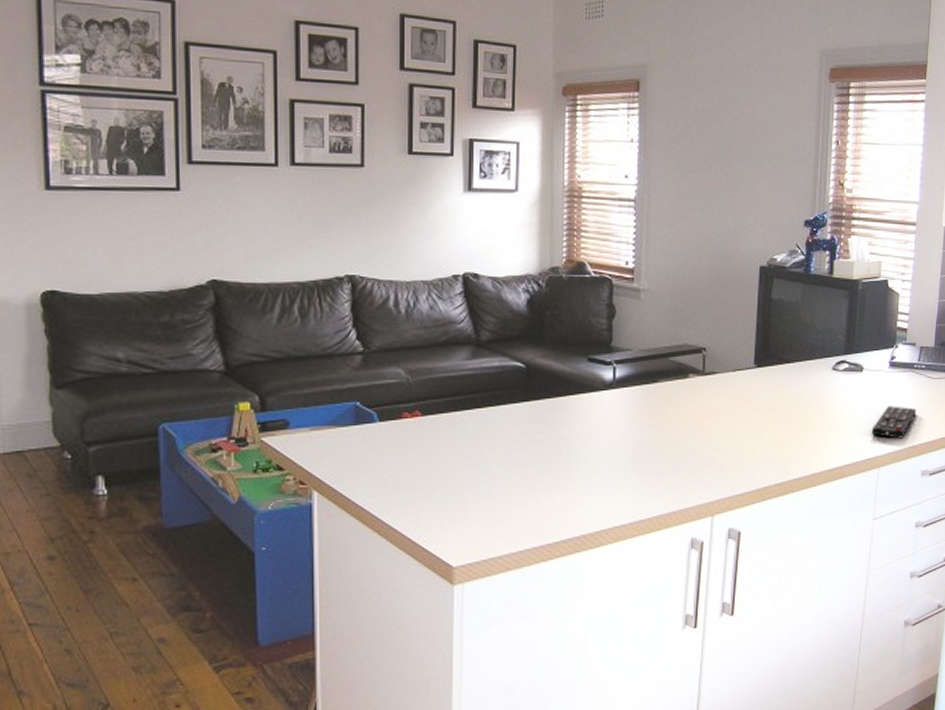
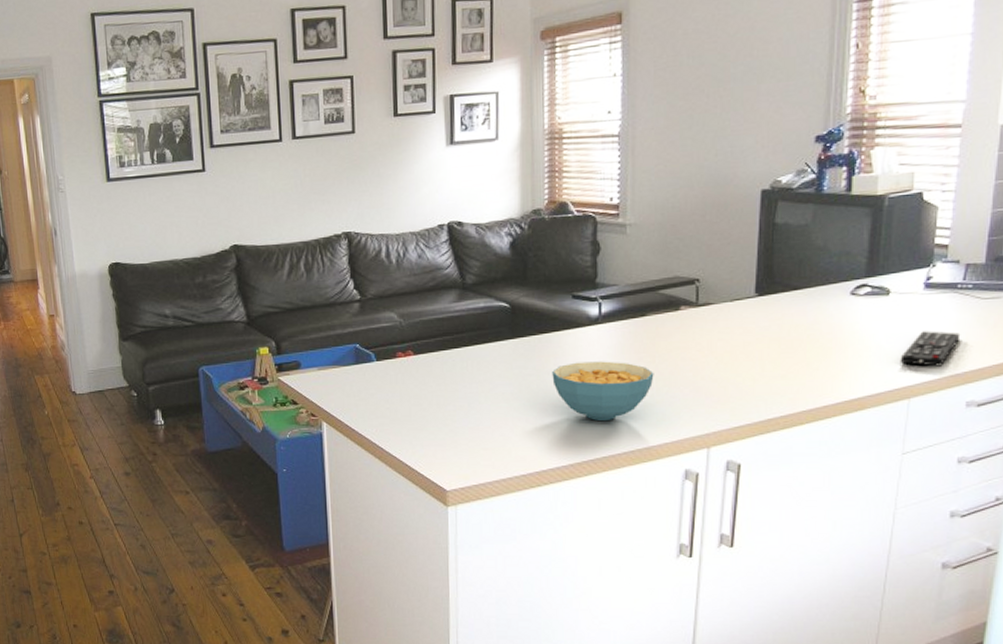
cereal bowl: none [566,427,664,489] -> present [552,361,654,420]

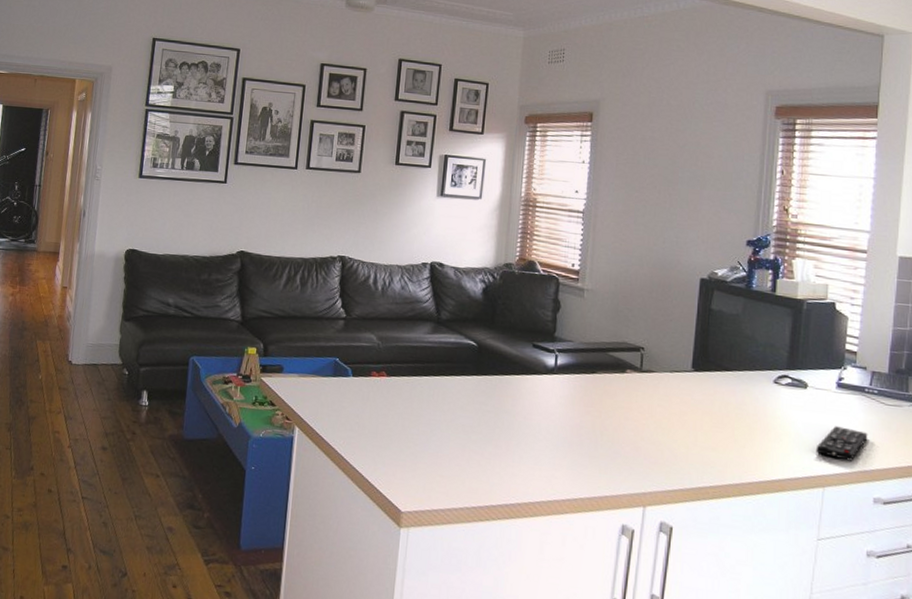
cereal bowl: present [552,361,654,420] -> none [508,406,600,466]

